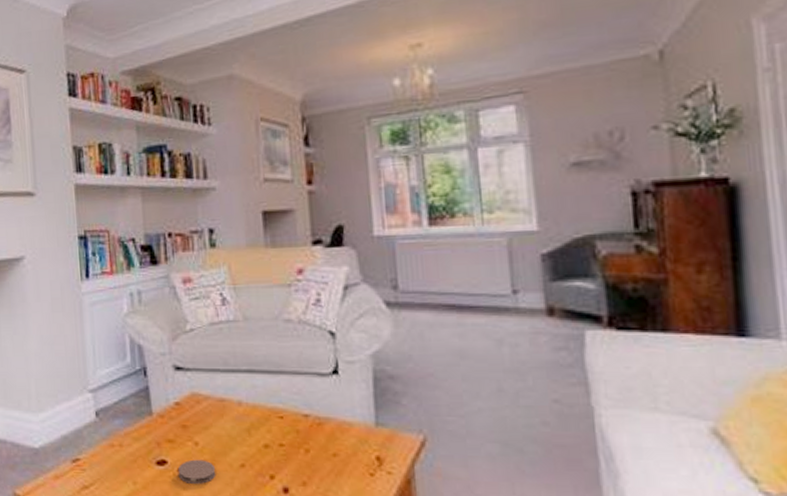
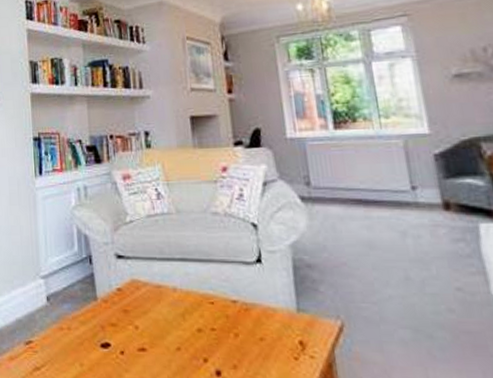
coaster: present [177,459,216,485] -> none [120,342,155,368]

